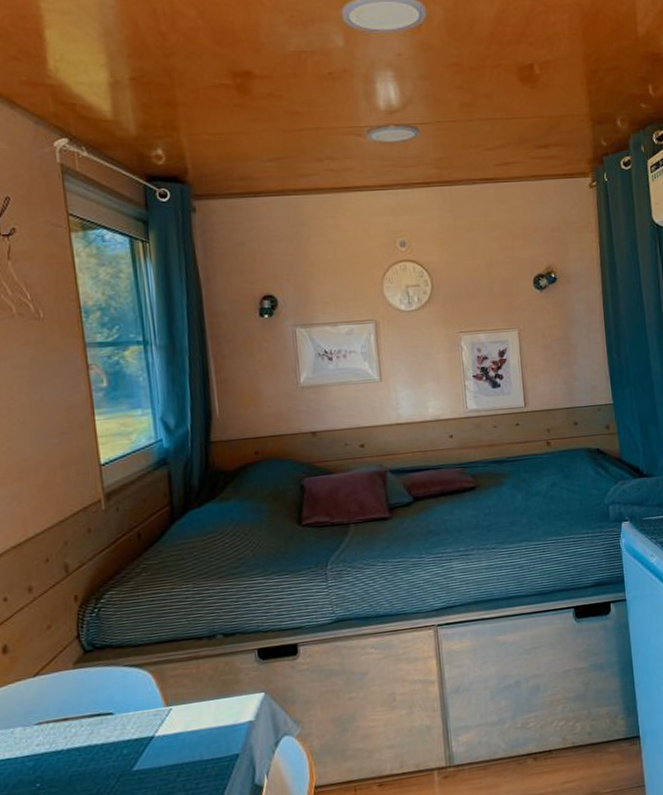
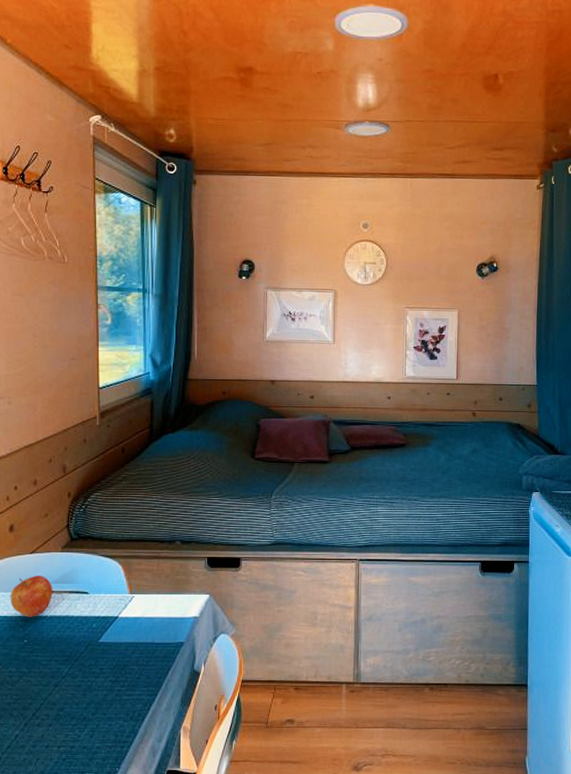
apple: none [11,701,68,755] -> present [10,576,53,617]

